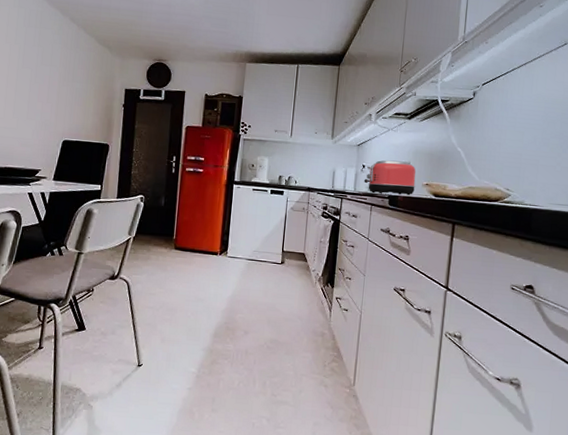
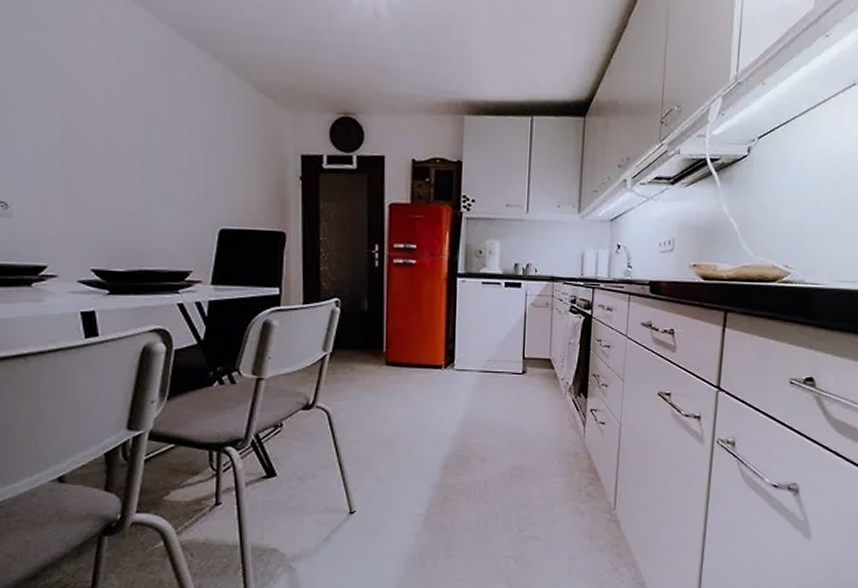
toaster: present [364,160,416,196] -> none [620,237,682,280]

